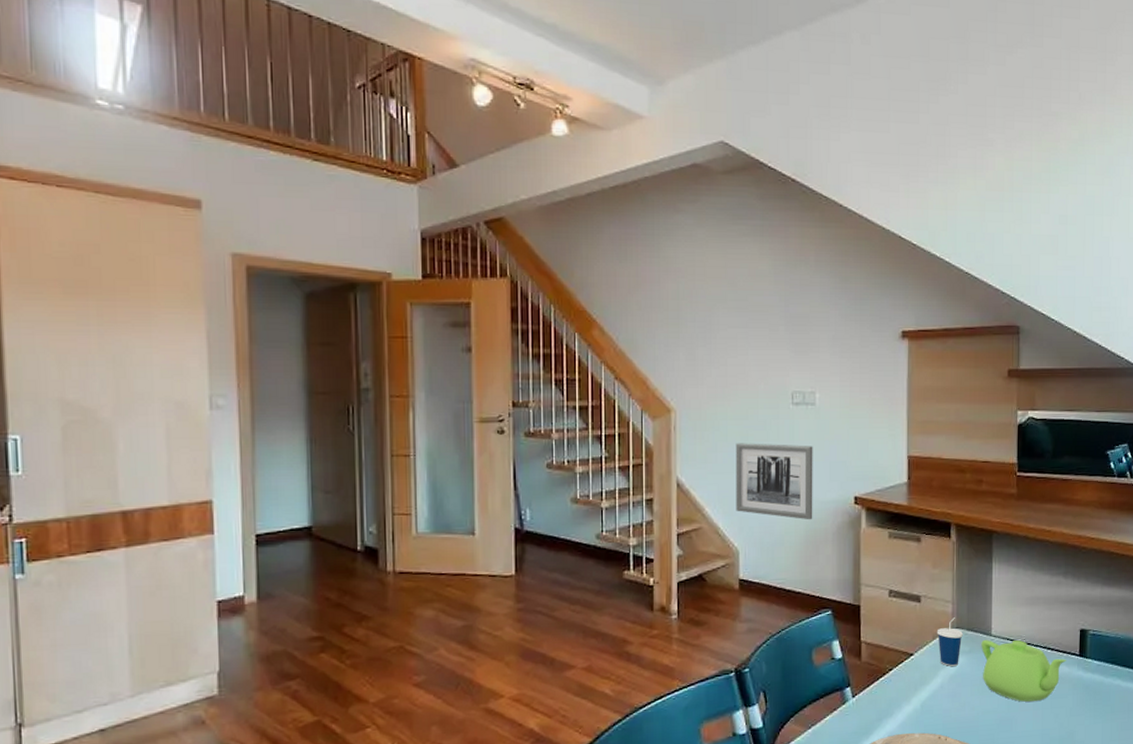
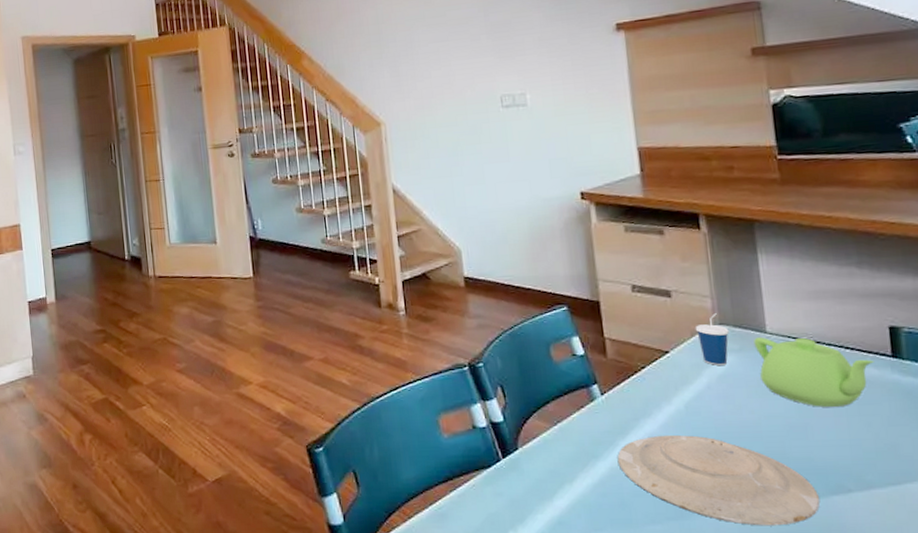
wall art: present [736,443,813,520] -> none [447,145,537,218]

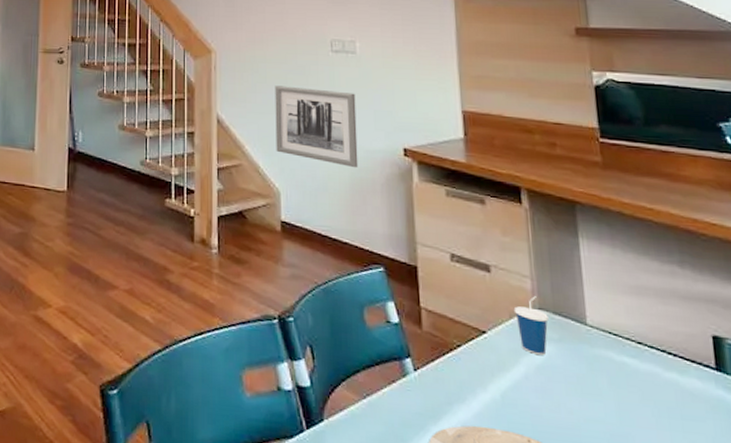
wall art: none [447,145,537,218] -> present [275,85,358,168]
teapot: present [754,336,874,407] -> none [574,328,698,419]

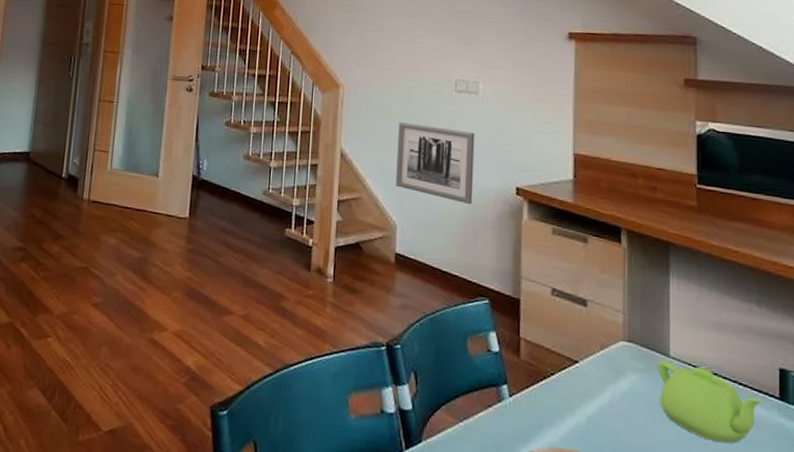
cup: present [513,295,549,355] -> none [605,328,636,384]
teapot: none [574,328,698,419] -> present [657,359,763,443]

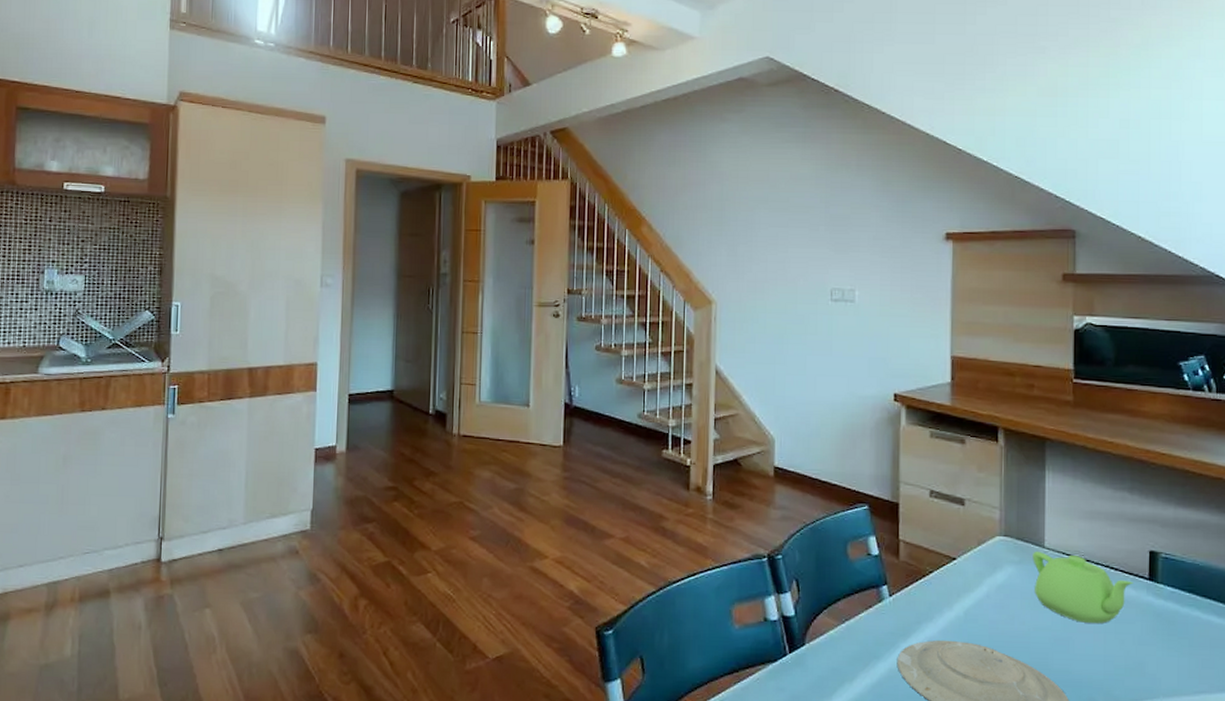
wall art: present [395,122,475,205] -> none [772,335,852,414]

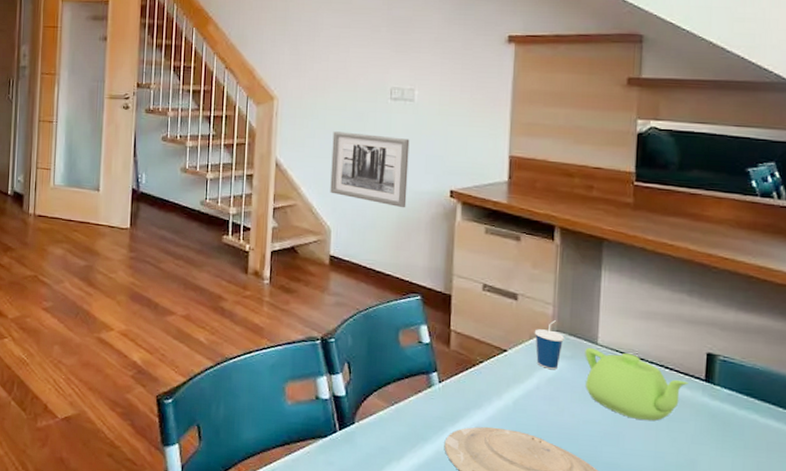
wall art: none [772,335,852,414] -> present [330,131,410,208]
cup: none [982,523,1012,576] -> present [534,319,564,369]

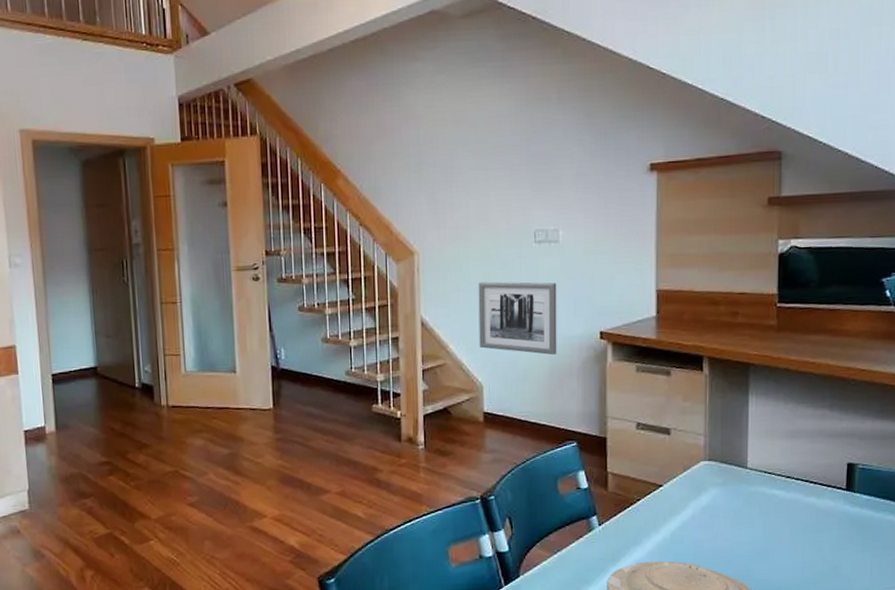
cup: present [534,319,564,369] -> none [687,449,716,498]
teapot: present [585,347,689,421] -> none [736,472,831,535]

